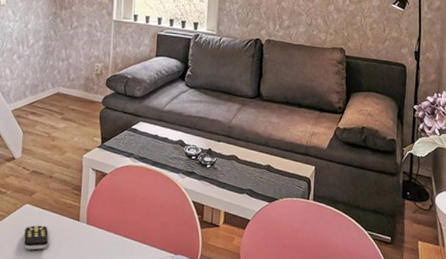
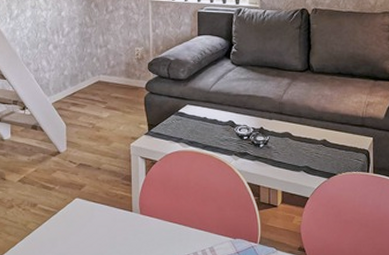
remote control: present [23,225,49,250] -> none [77,219,103,245]

